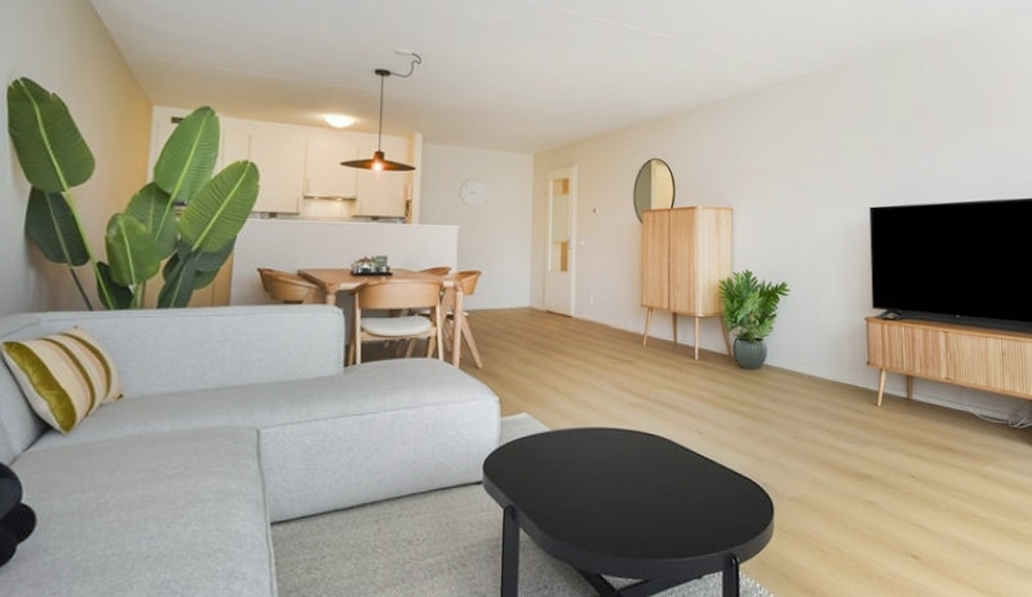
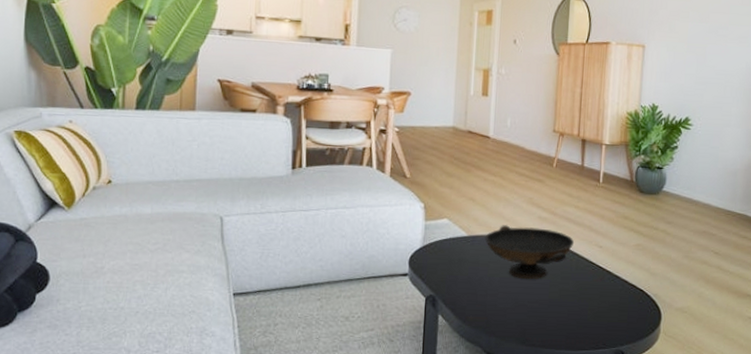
decorative bowl: none [570,415,672,477] -> present [485,225,575,279]

